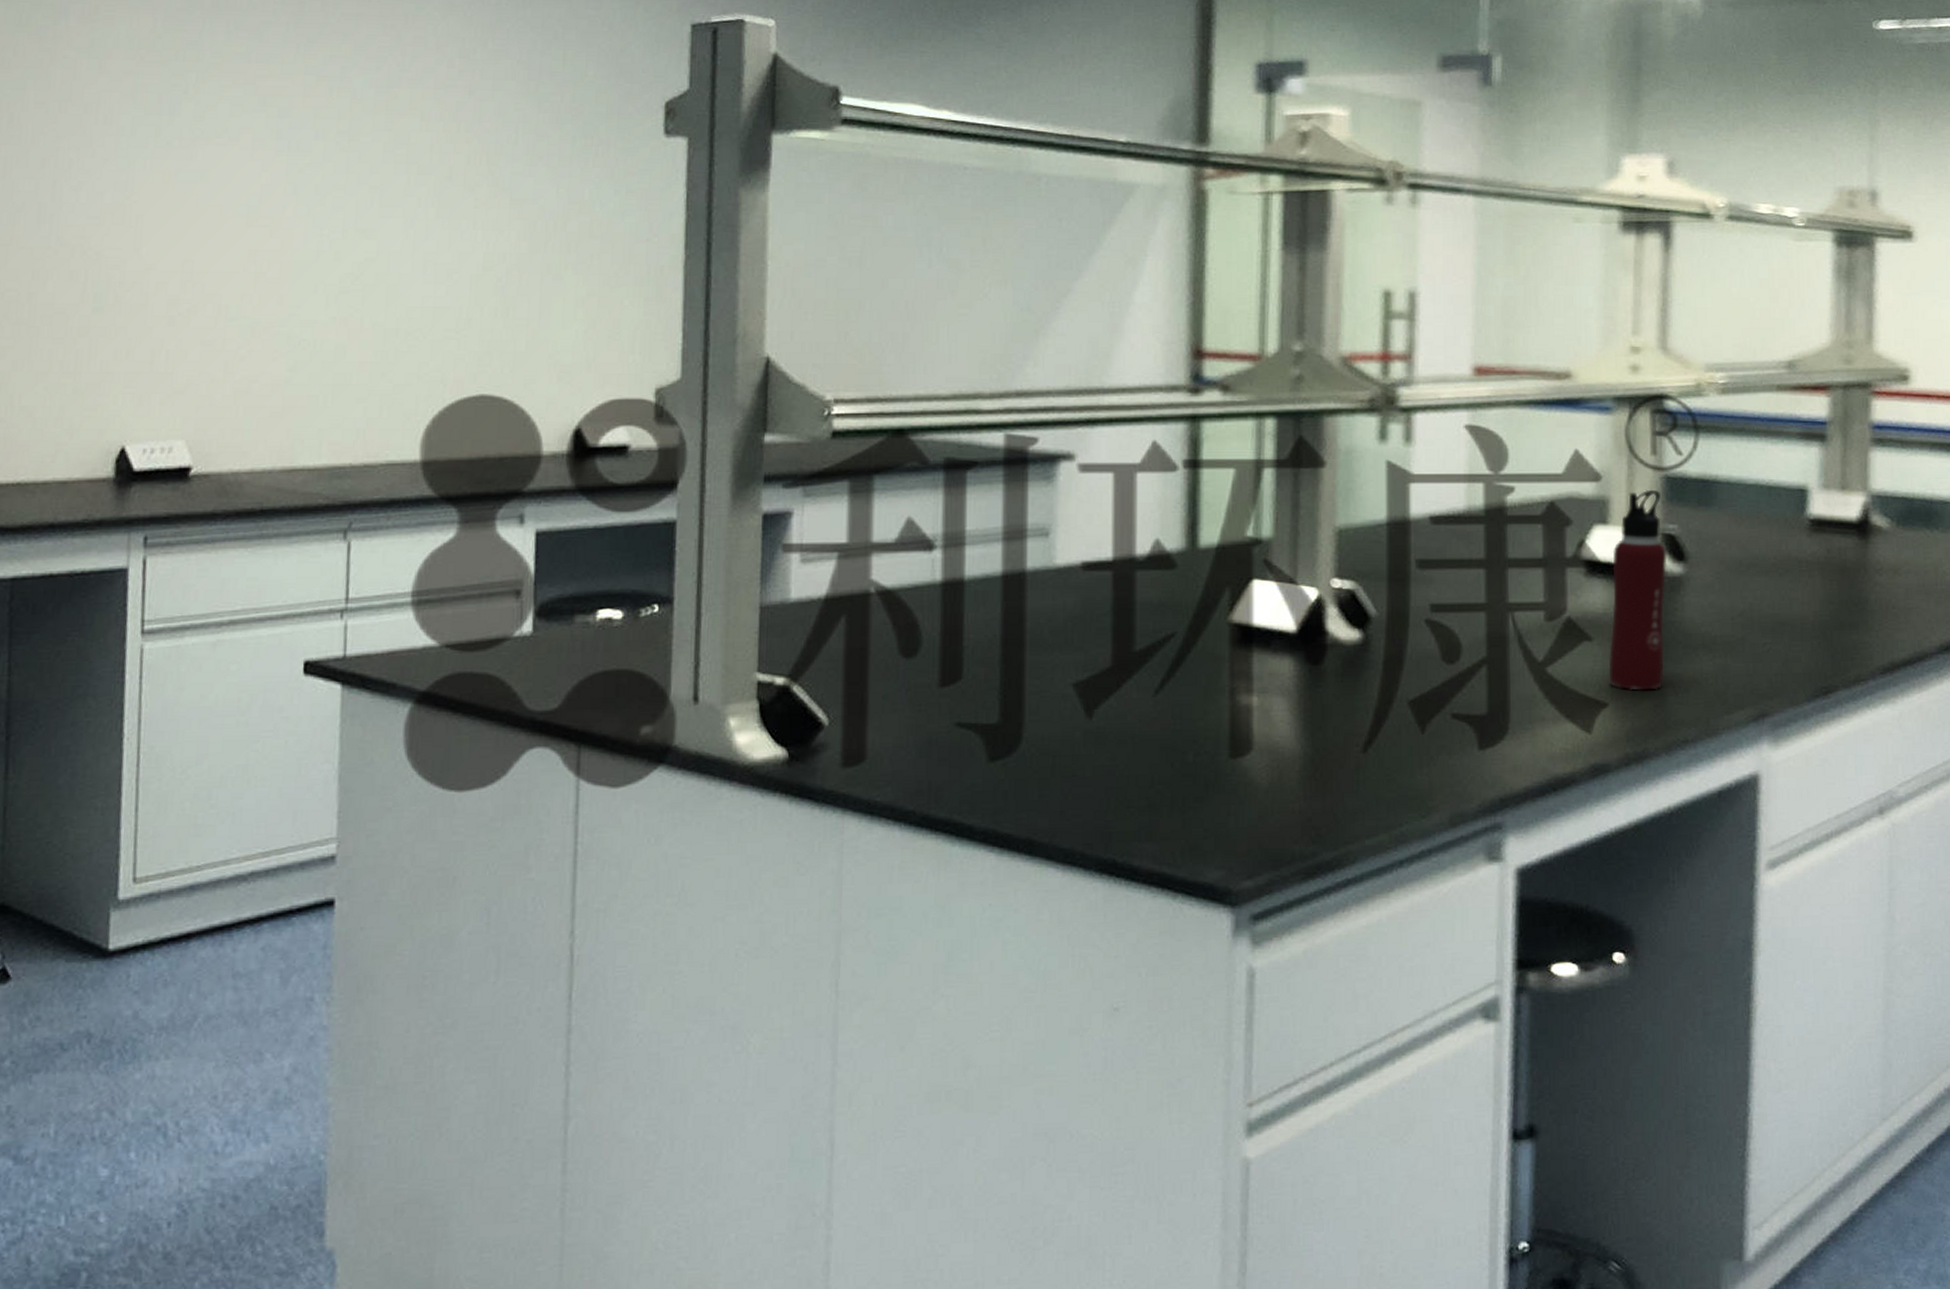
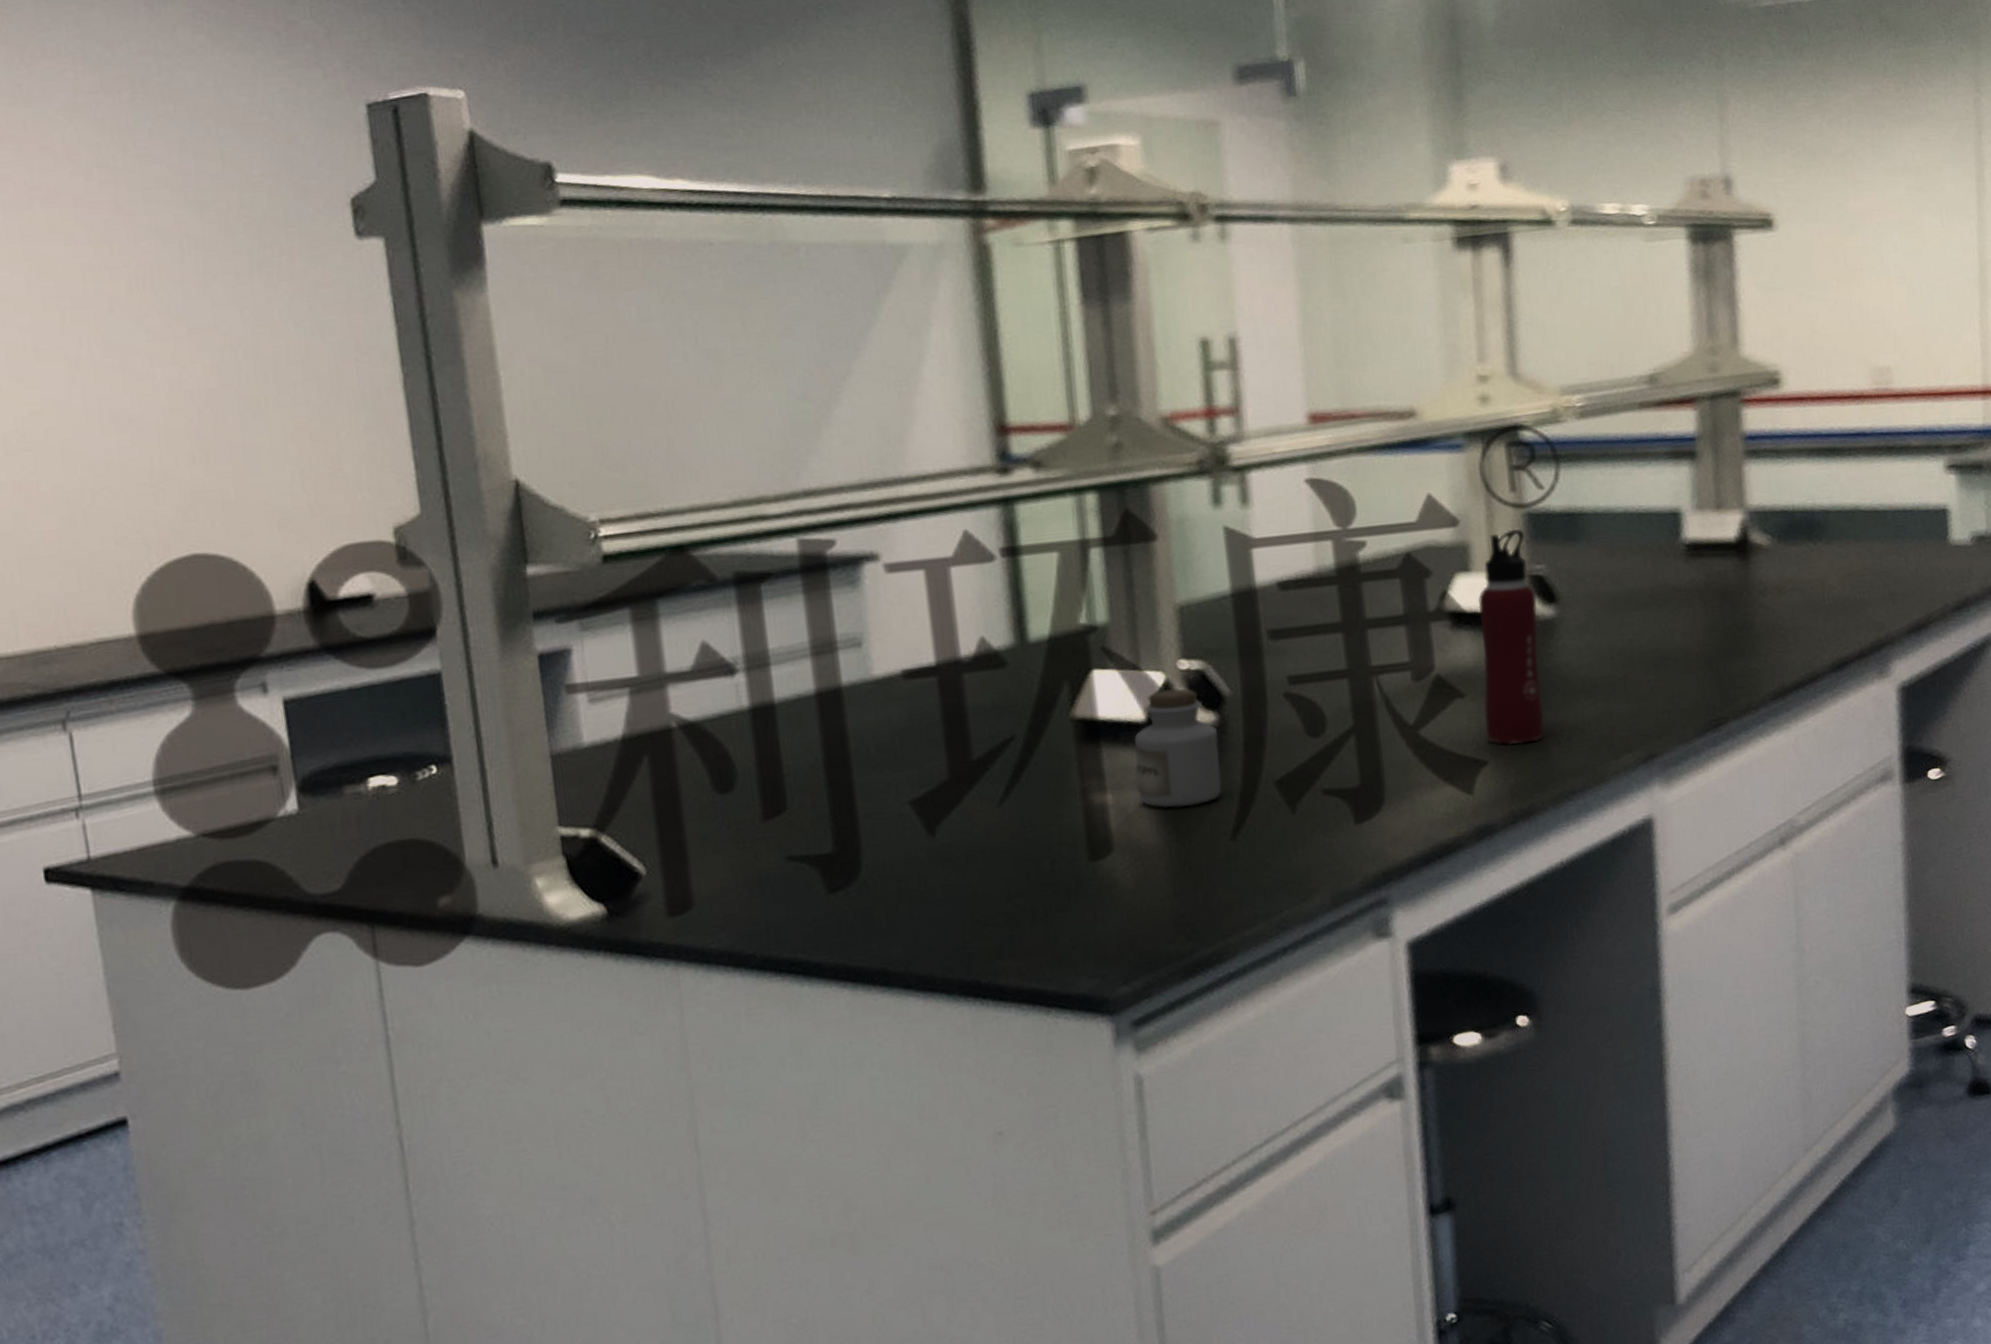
jar: none [1281,604,1361,717] -> present [1134,688,1222,808]

